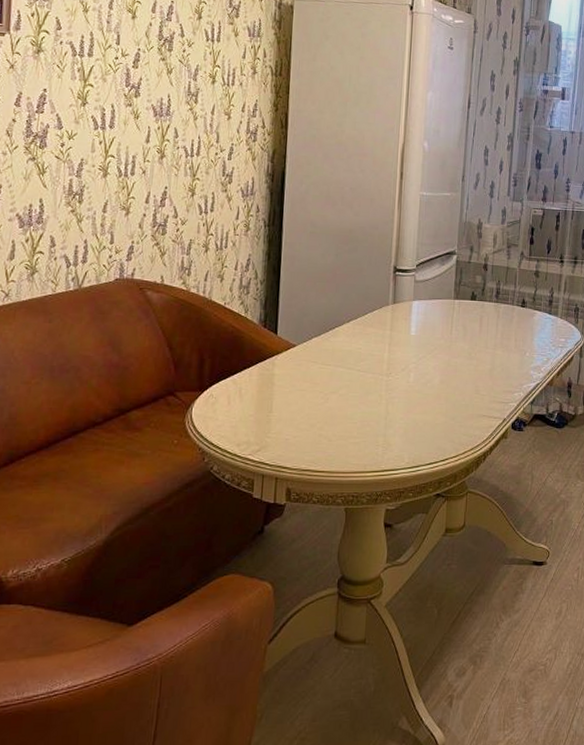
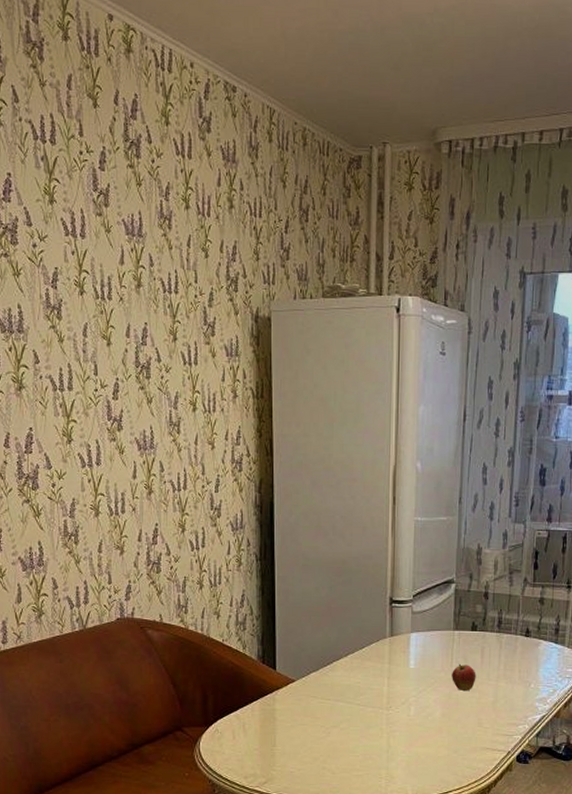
fruit: none [451,331,475,359] -> present [452,663,476,692]

